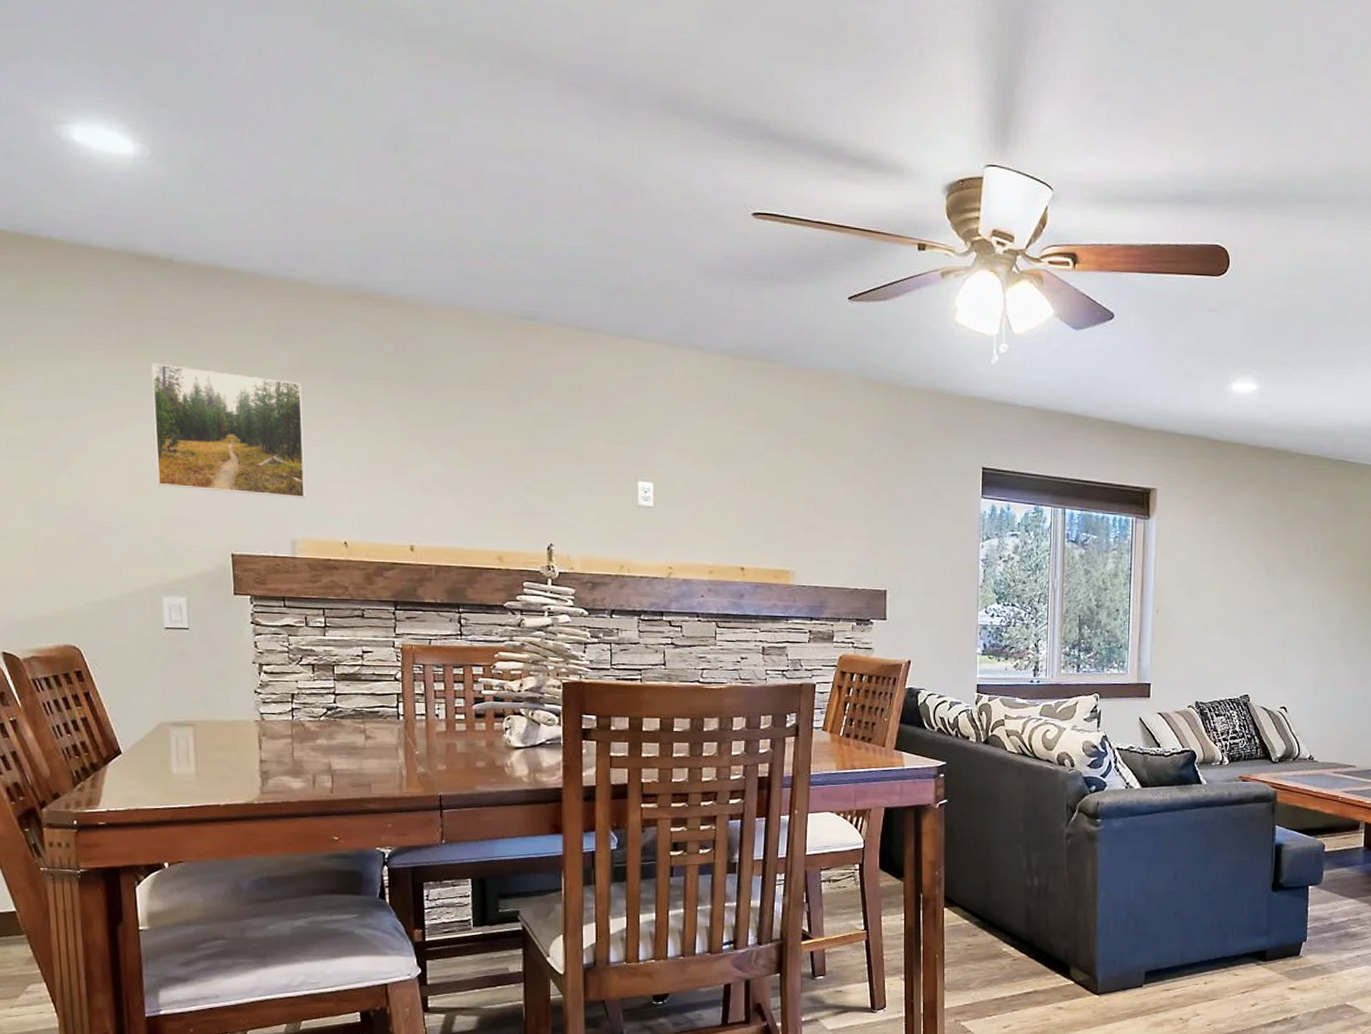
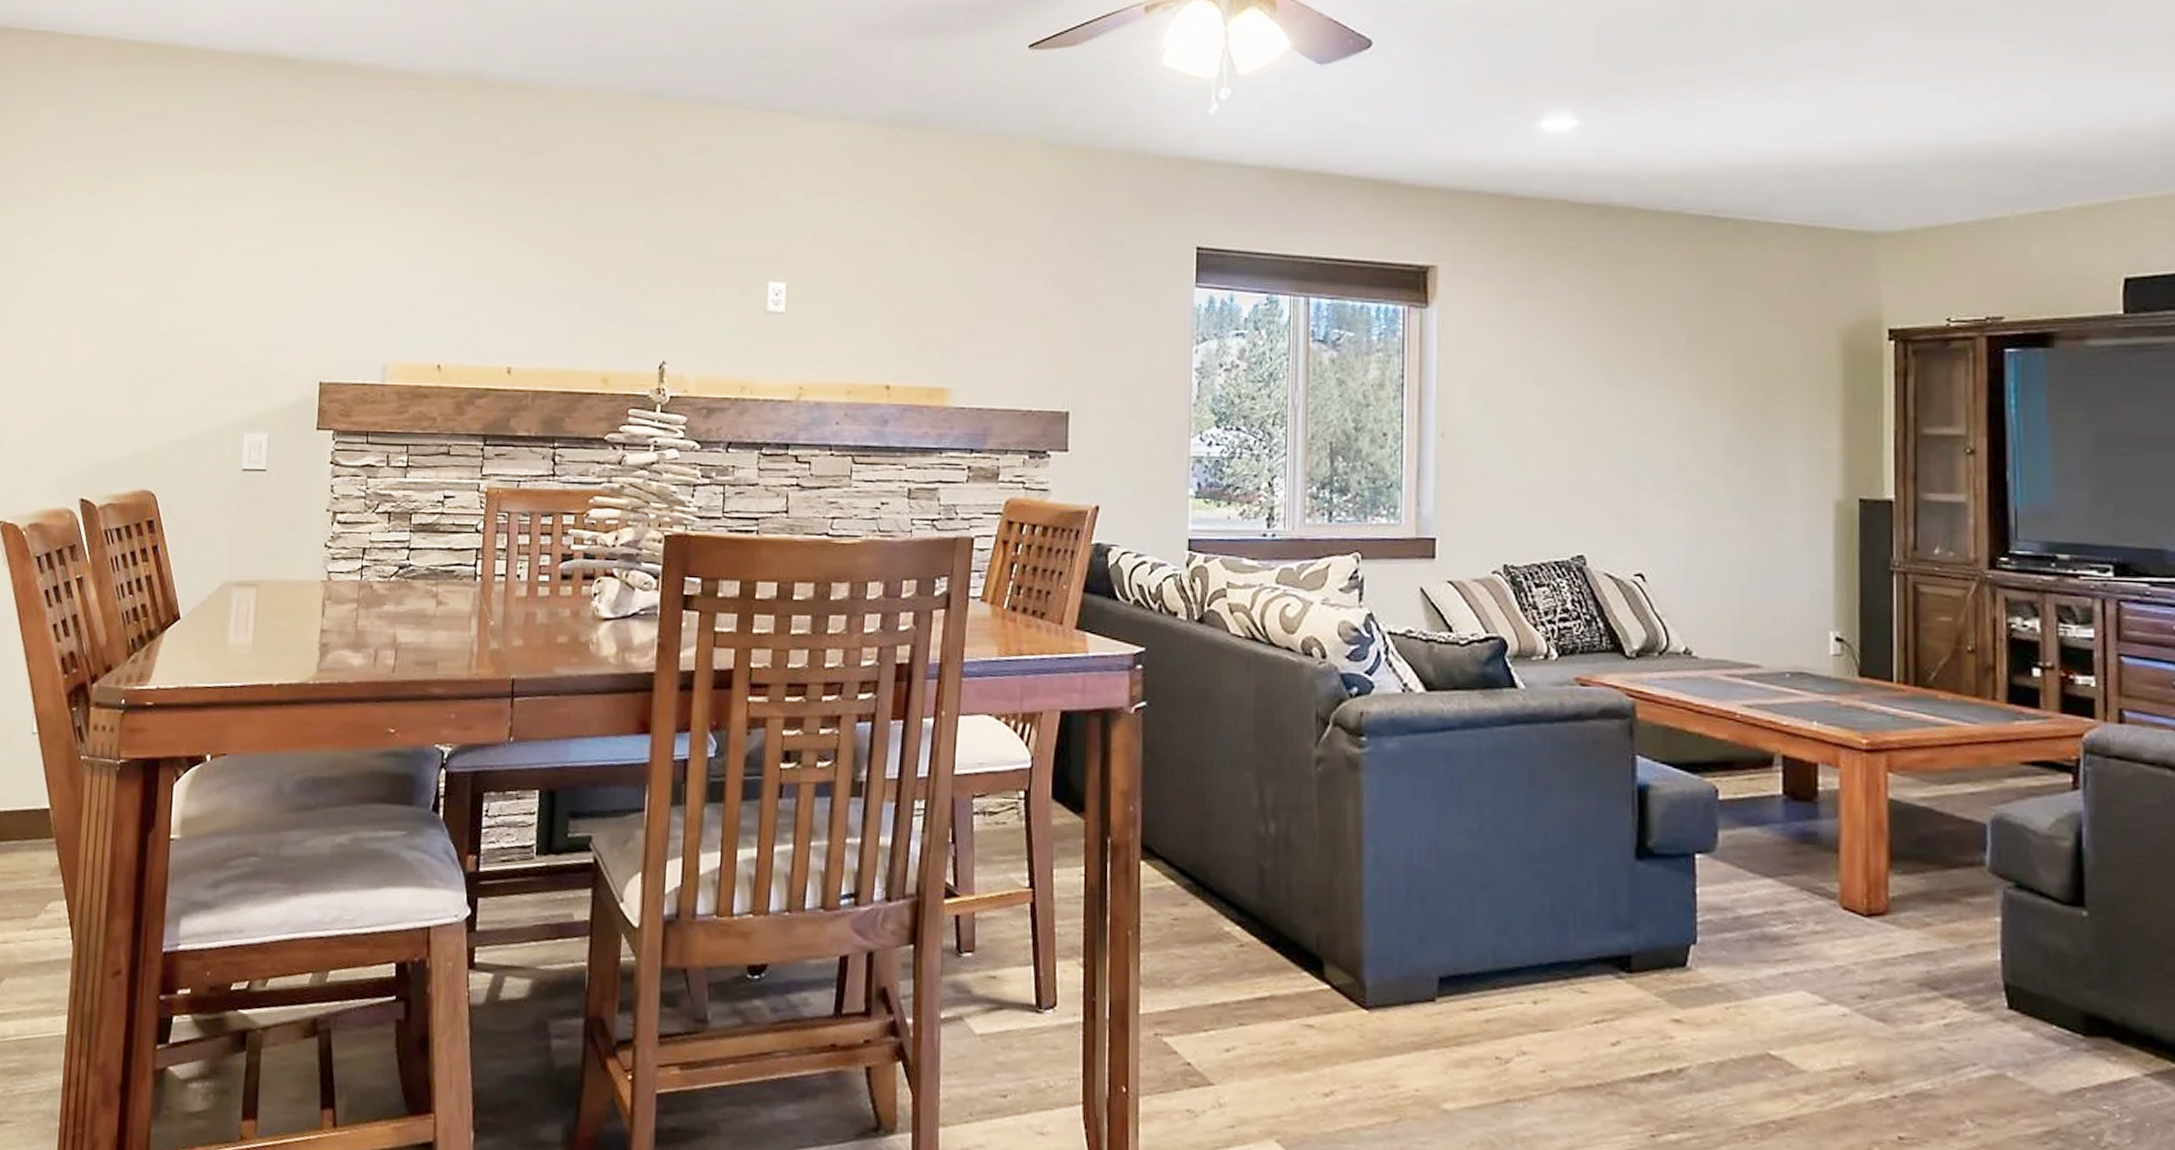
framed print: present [151,362,306,498] -> none [255,170,412,315]

